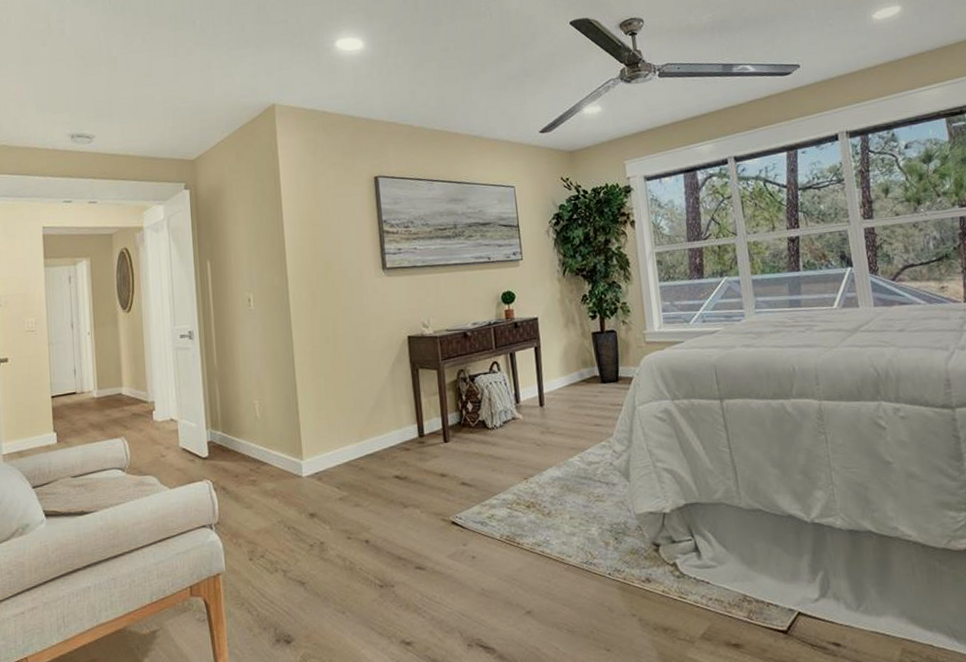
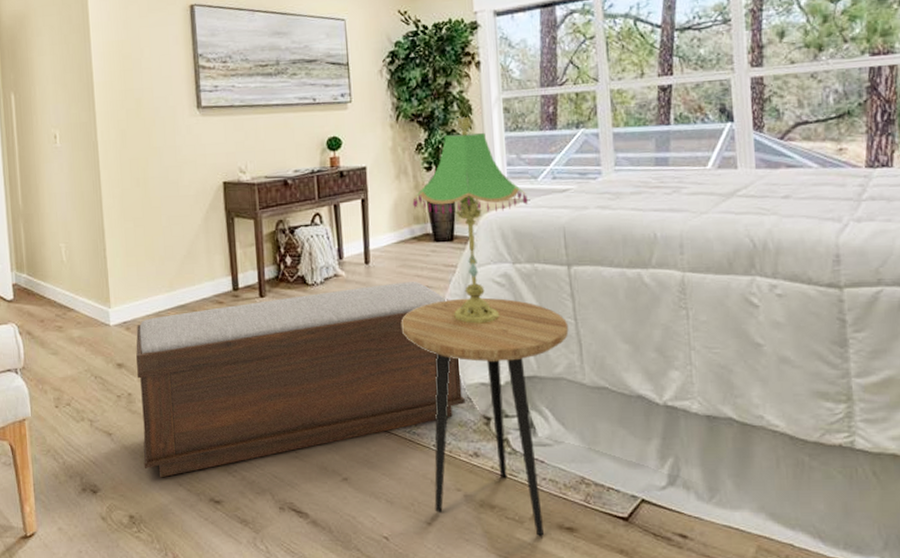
bench: none [327,421,636,624] -> present [136,282,465,478]
side table: none [574,432,725,654] -> present [401,297,569,536]
table lamp: none [580,270,682,457] -> present [412,117,528,324]

